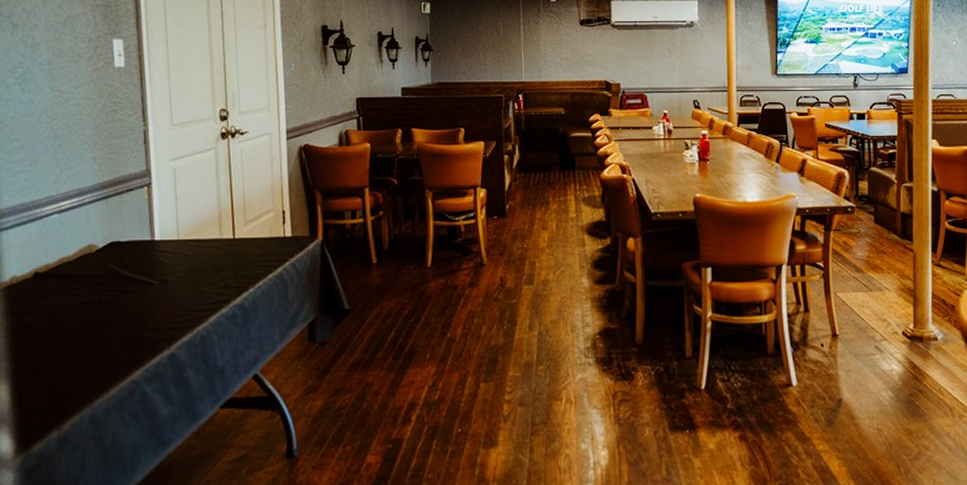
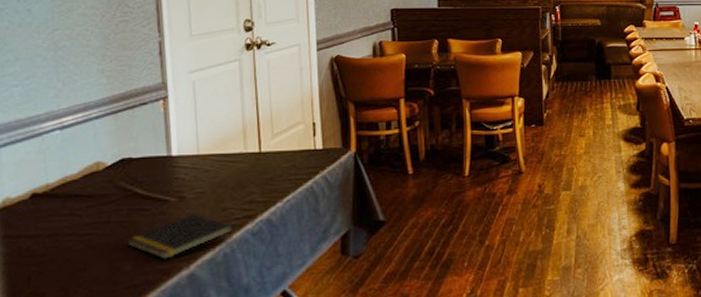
notepad: none [115,296,211,339] -> present [126,213,235,259]

